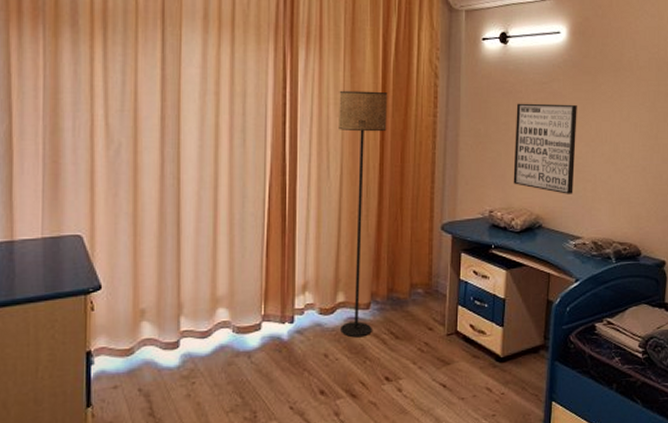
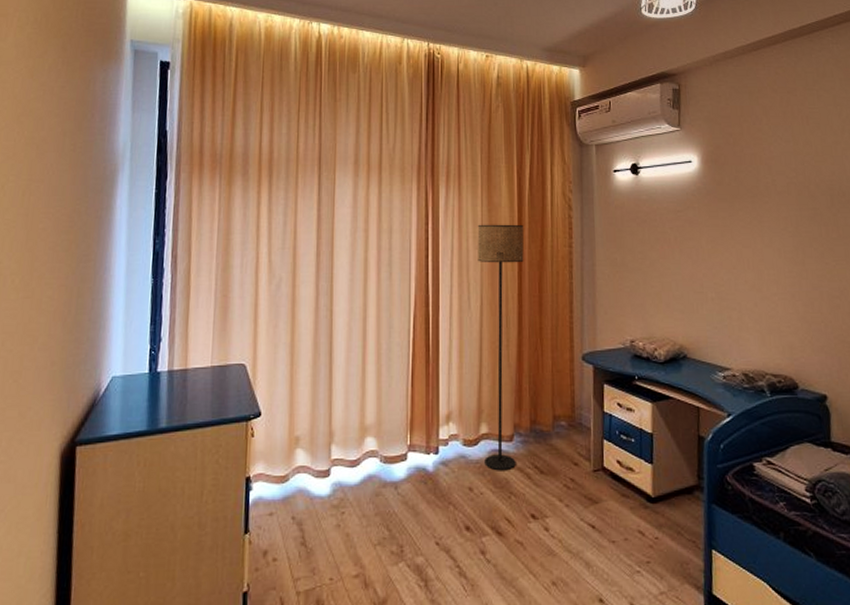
wall art: present [513,103,577,194] -> none [651,231,718,323]

